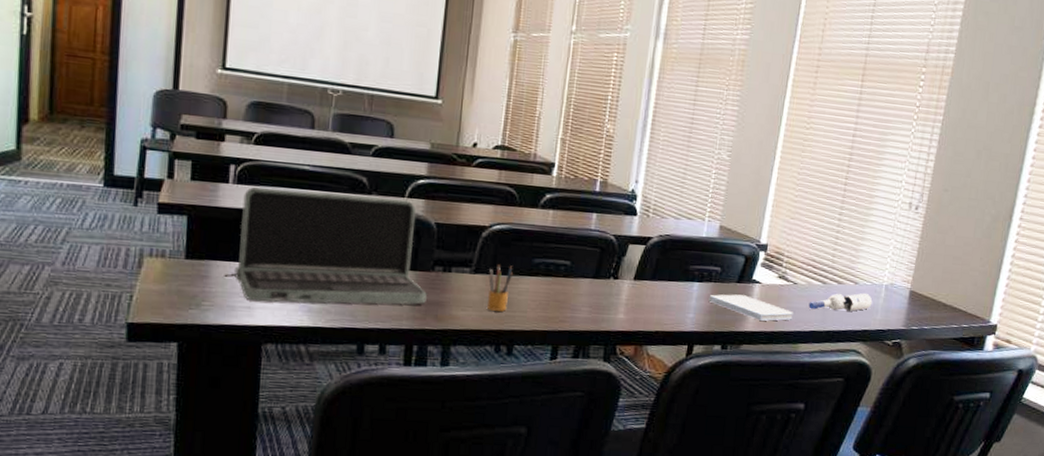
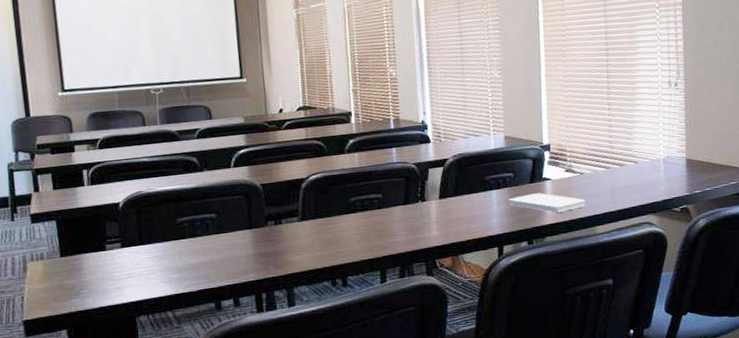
laptop: present [224,186,427,305] -> none [94,170,266,282]
pencil box: present [487,264,513,311] -> none [314,208,335,251]
water bottle: present [808,293,873,311] -> none [597,170,654,194]

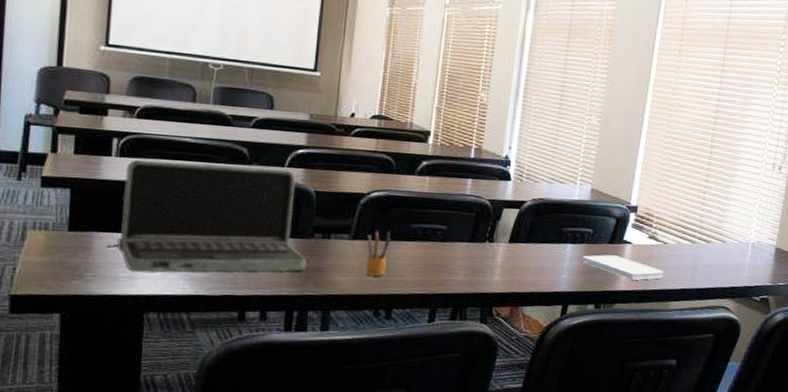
laptop: none [94,170,266,282] -> present [106,159,307,272]
pencil box: none [314,208,335,251] -> present [366,230,391,276]

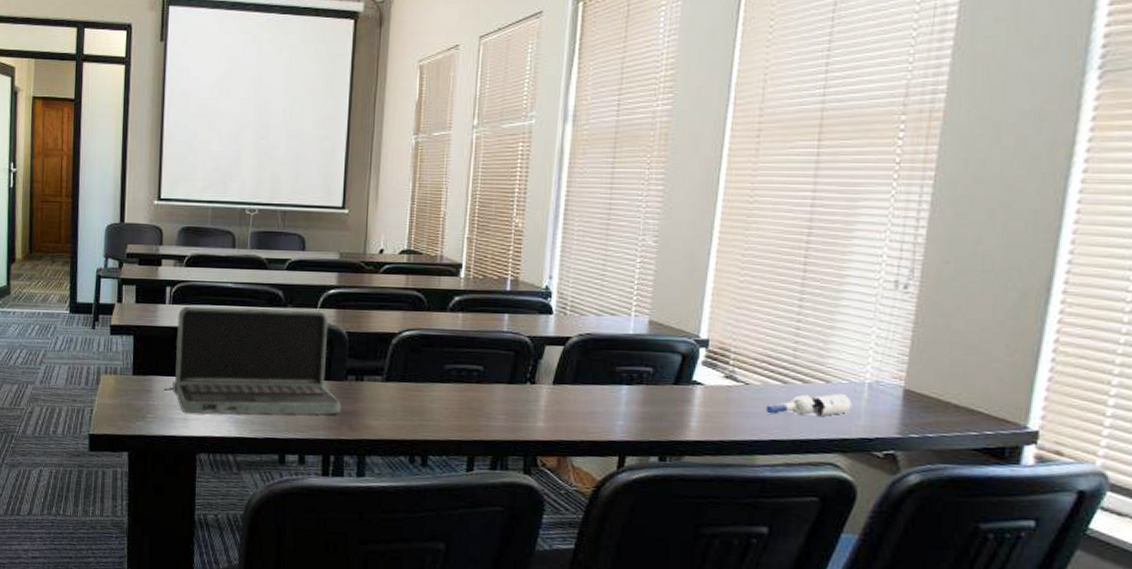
pencil box: present [366,230,391,276] -> none [400,372,424,420]
notepad: present [581,255,664,280] -> none [640,398,746,429]
water bottle: none [678,251,740,269] -> present [766,394,852,416]

